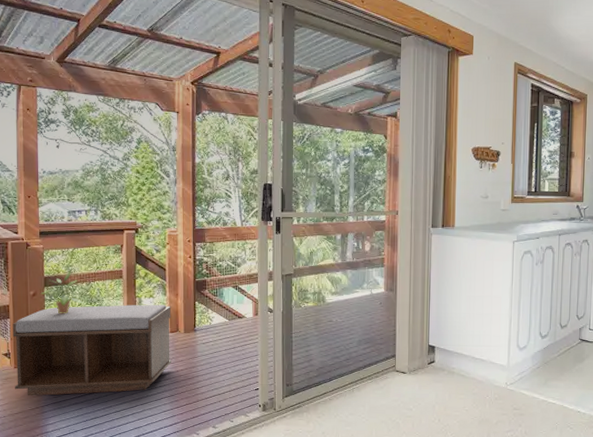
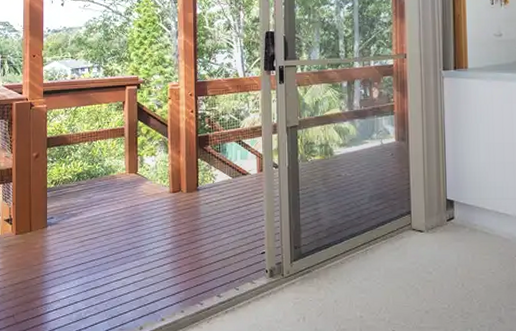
bench: present [12,304,171,396] -> none [15,163,174,265]
potted plant: present [40,270,84,314] -> none [43,129,86,176]

